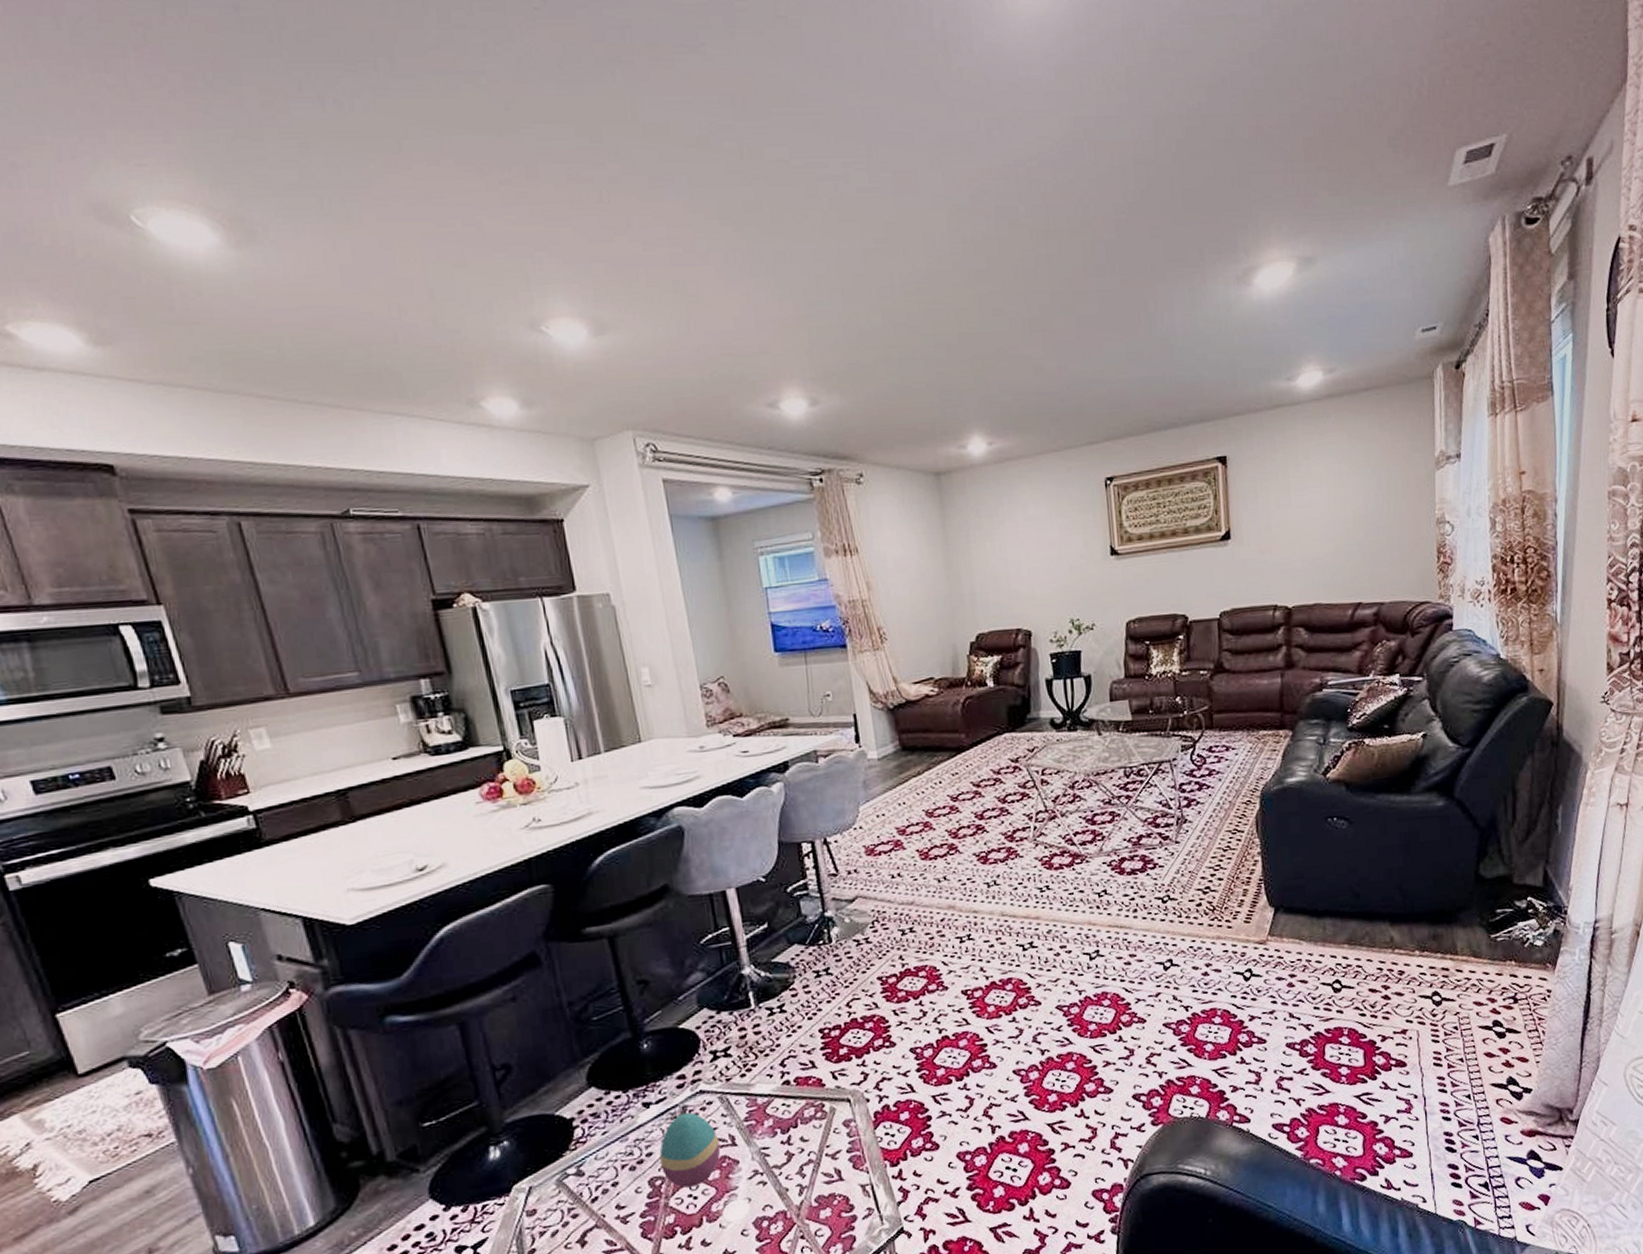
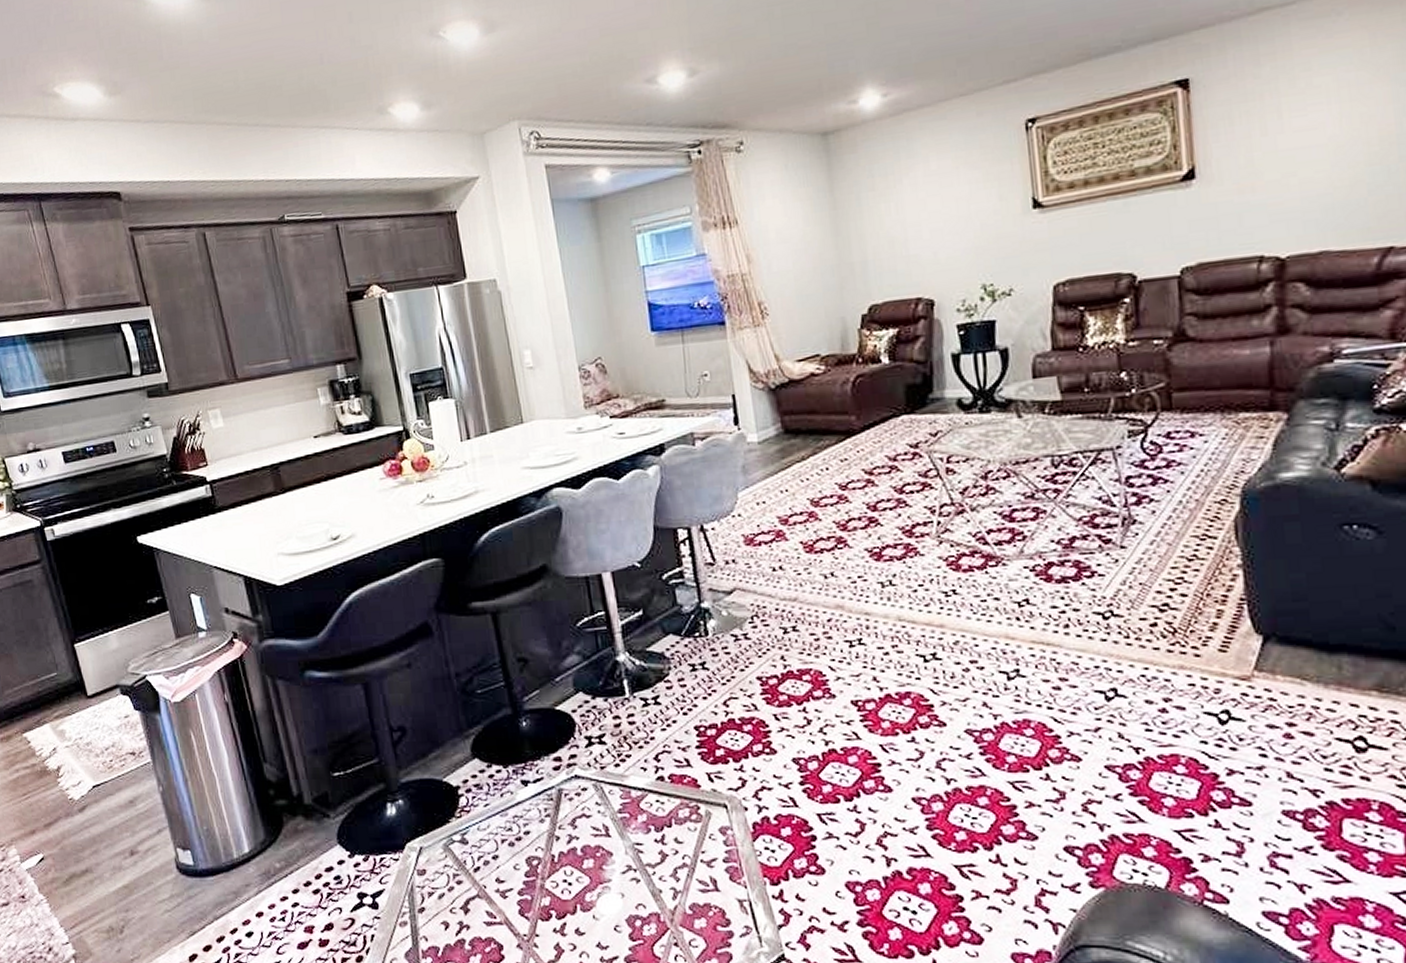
decorative egg: present [660,1112,721,1188] -> none [536,795,595,872]

